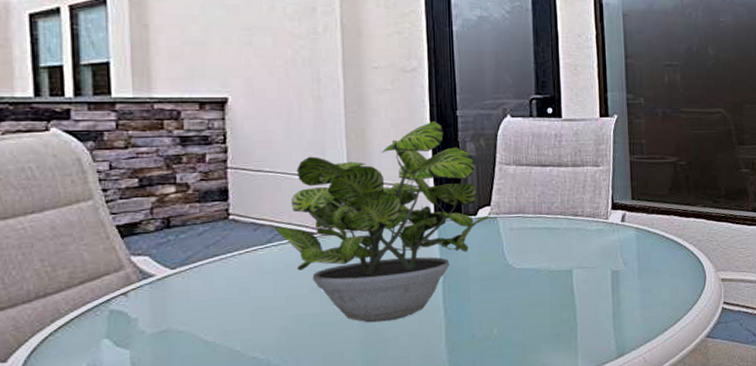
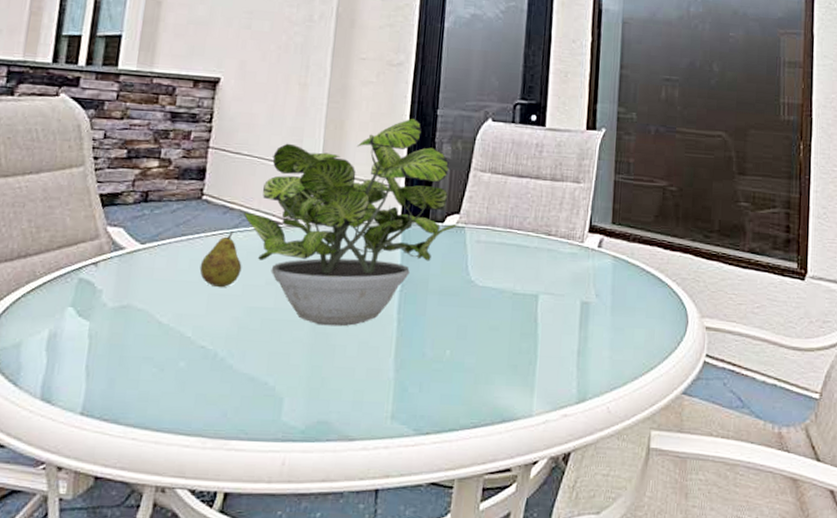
fruit: none [238,246,282,301] -> present [199,231,242,288]

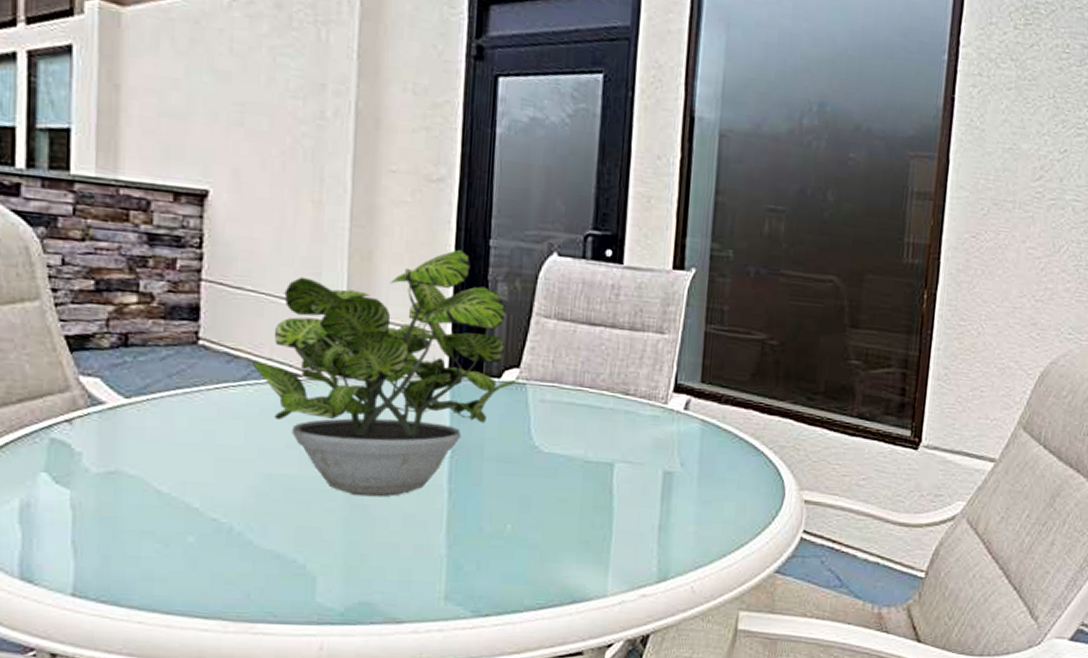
fruit: present [199,231,242,288] -> none [202,384,255,452]

